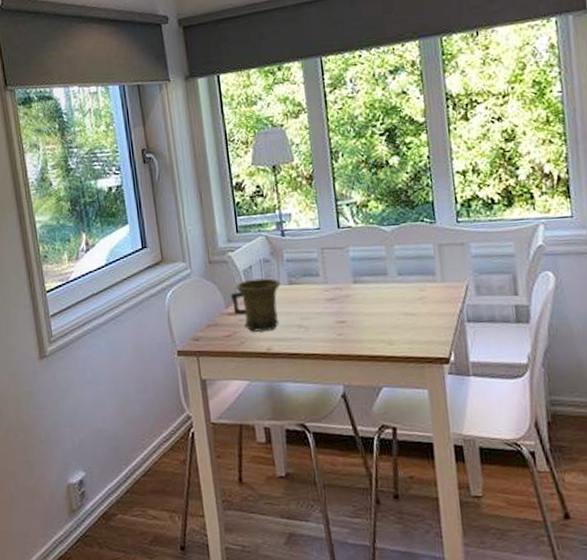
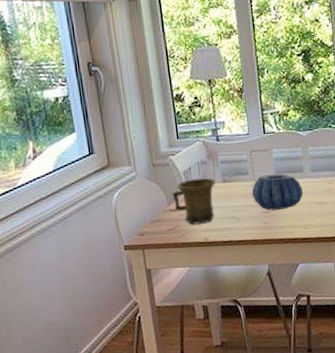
decorative bowl: none [323,276,387,320] -> present [251,174,303,211]

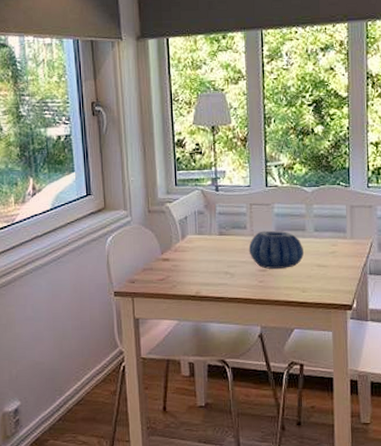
mug: present [172,177,216,225] -> none [166,228,212,277]

